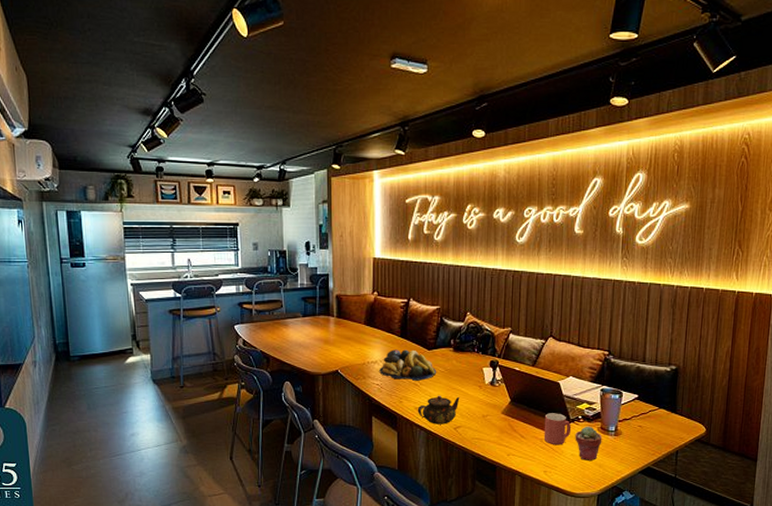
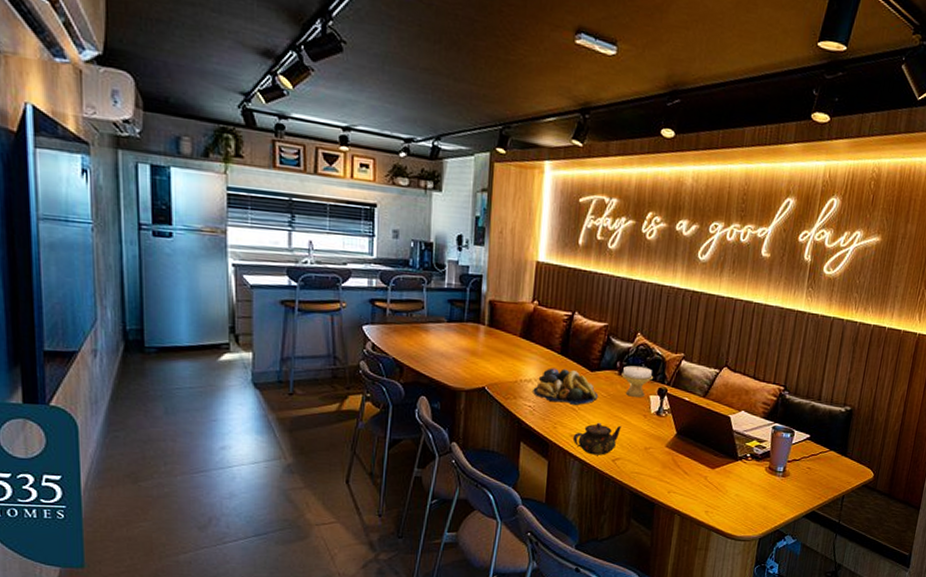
candle holder: none [456,342,485,371] -> present [621,365,654,398]
mug: present [543,413,572,444] -> none [708,449,739,483]
potted succulent: present [575,426,602,460] -> none [740,465,770,502]

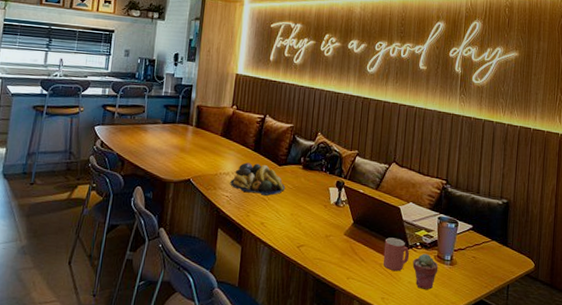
teapot: present [572,422,622,455] -> none [263,211,305,242]
candle holder: present [621,365,654,398] -> none [305,161,333,190]
mug: none [708,449,739,483] -> present [383,237,410,271]
potted succulent: none [740,465,770,502] -> present [412,253,439,290]

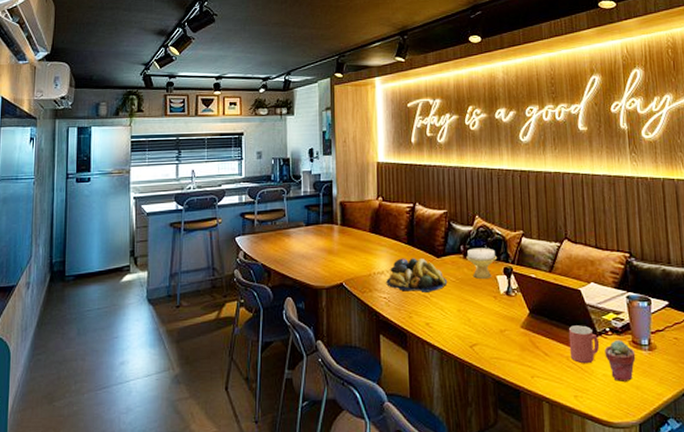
candle holder: none [305,161,333,190] -> present [466,248,498,280]

